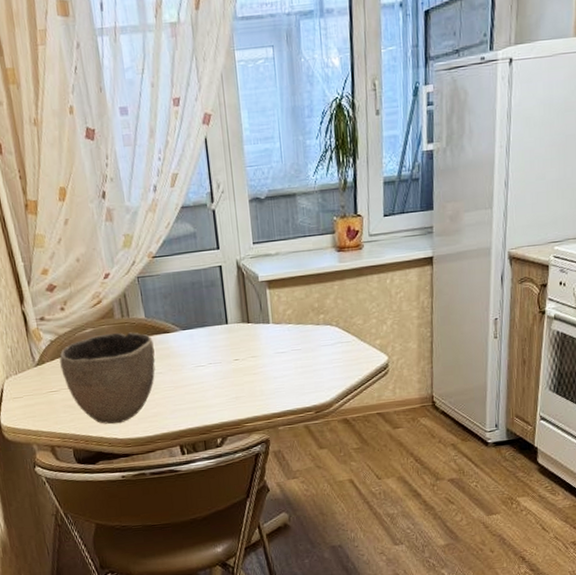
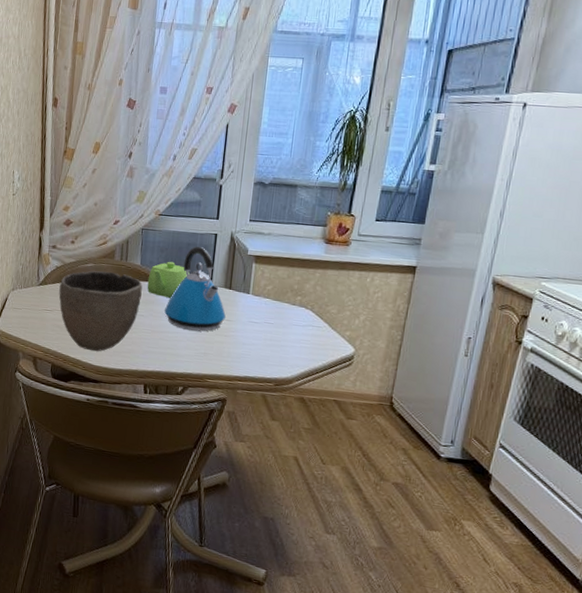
teapot: none [157,306,201,348] -> present [147,261,190,299]
kettle: none [183,284,250,378] -> present [164,246,226,332]

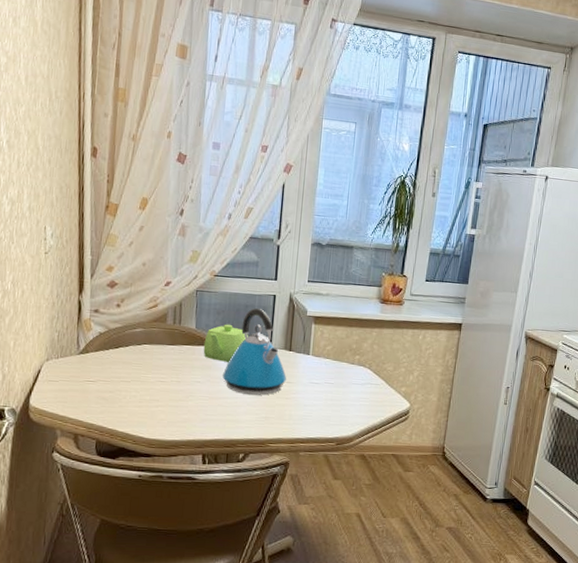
bowl: present [59,270,143,352] -> none [103,336,198,424]

